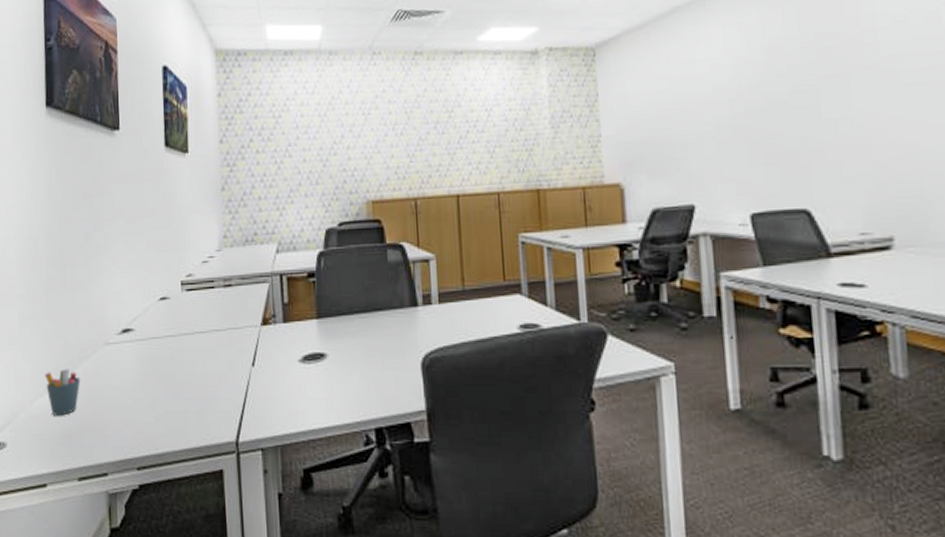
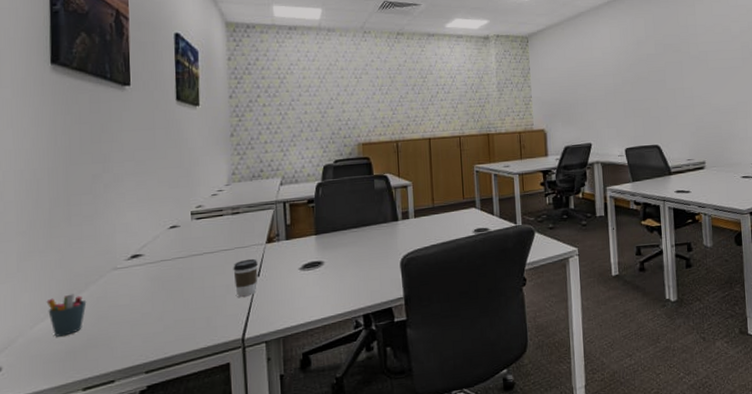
coffee cup: none [225,343,253,390] -> present [233,258,258,297]

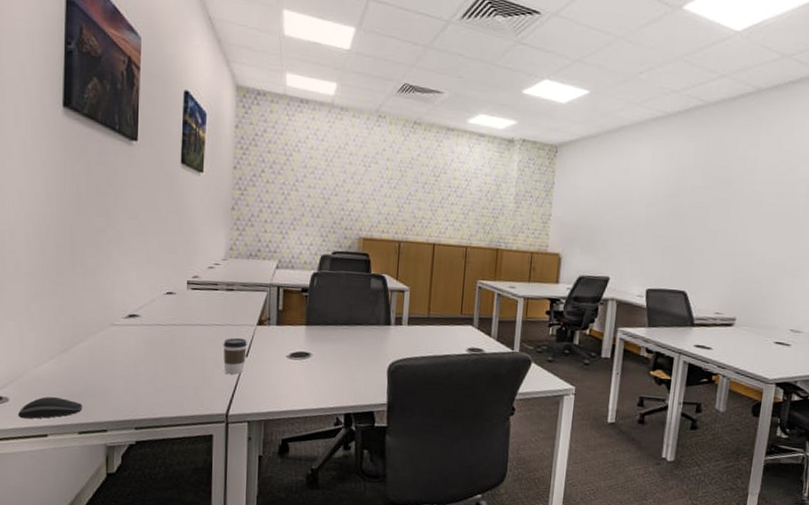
computer mouse: none [12,355,86,387] -> present [17,397,83,419]
pen holder: present [46,294,87,337] -> none [50,341,86,380]

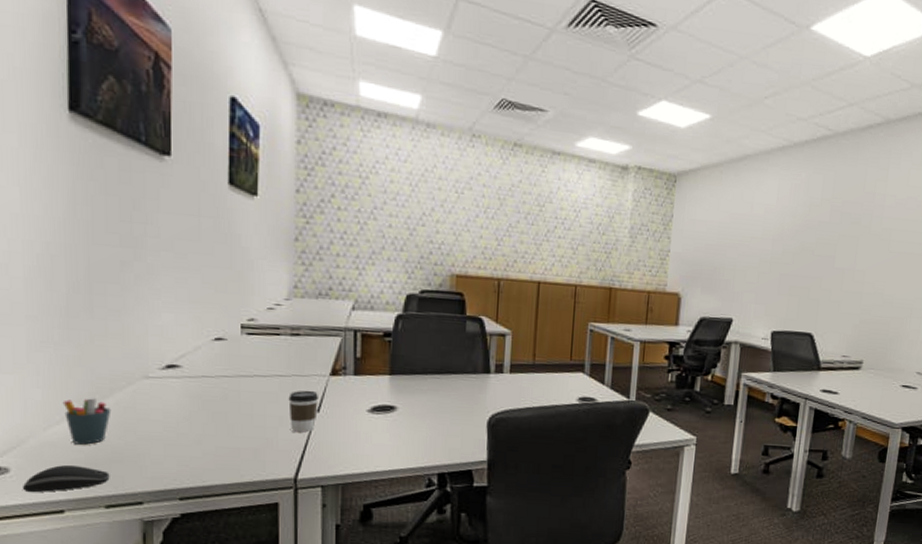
pen holder: none [50,341,86,380] -> present [62,398,112,445]

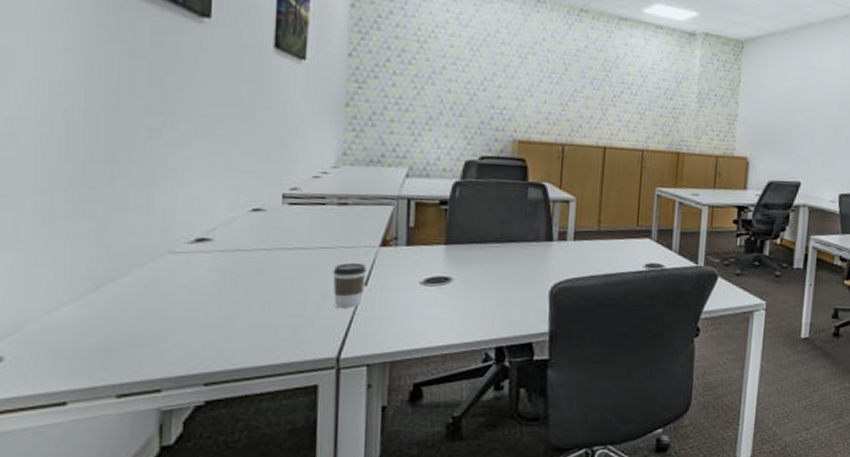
computer mouse: present [22,465,110,493] -> none [17,352,124,384]
pen holder: present [62,398,112,445] -> none [72,276,129,328]

